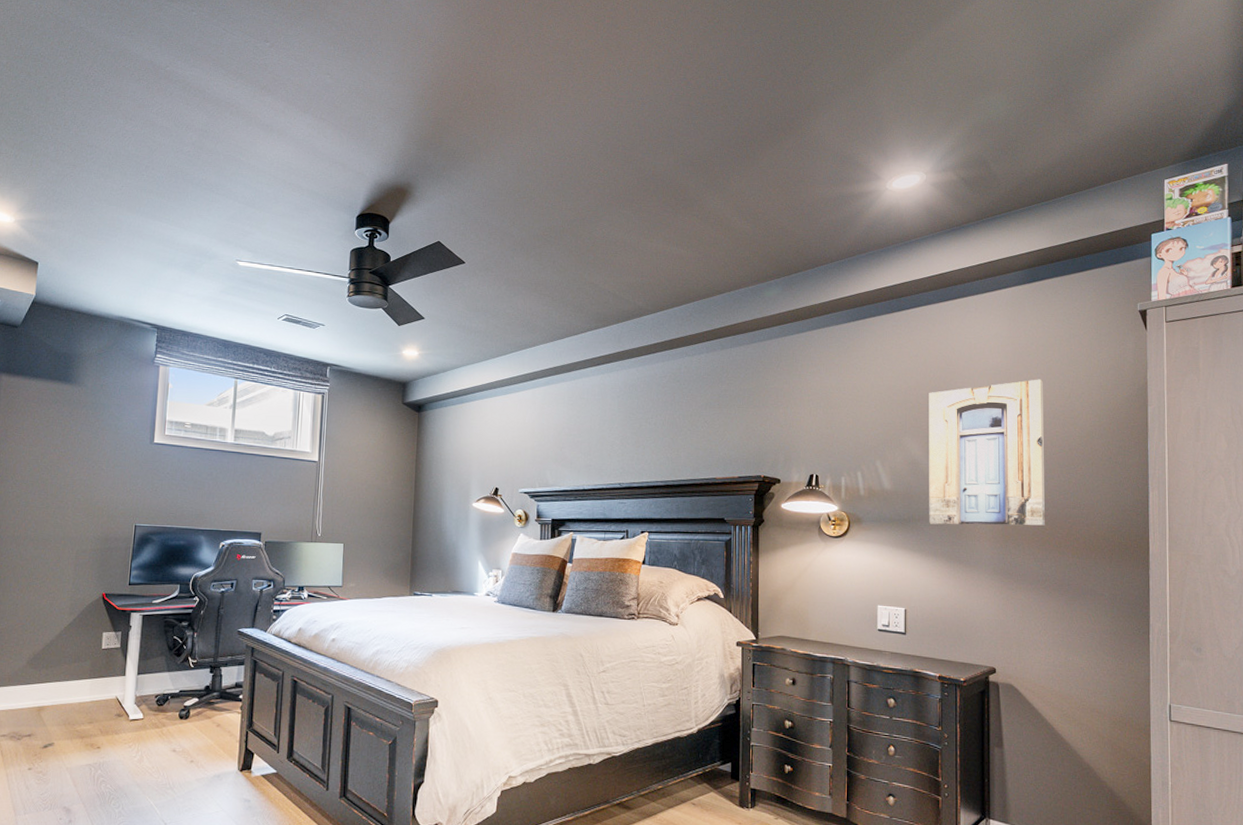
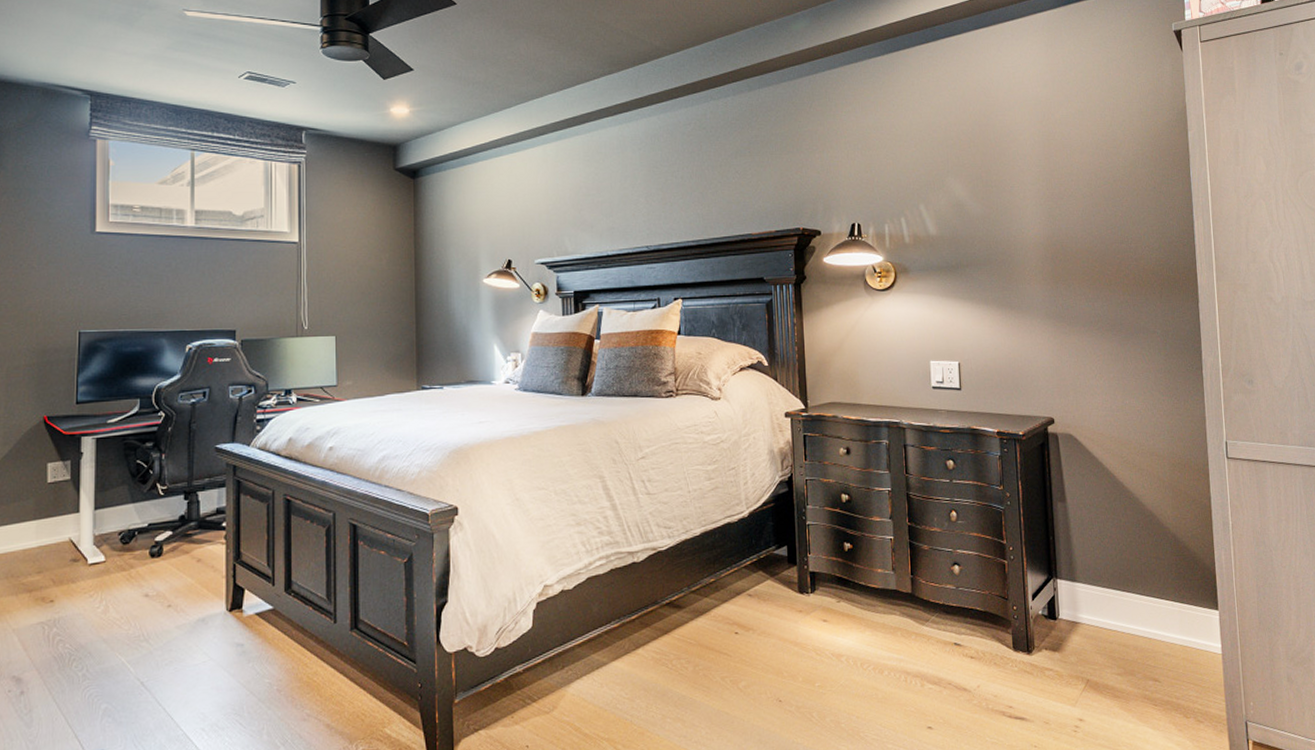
wall art: present [929,379,1045,526] -> none [969,108,1094,269]

